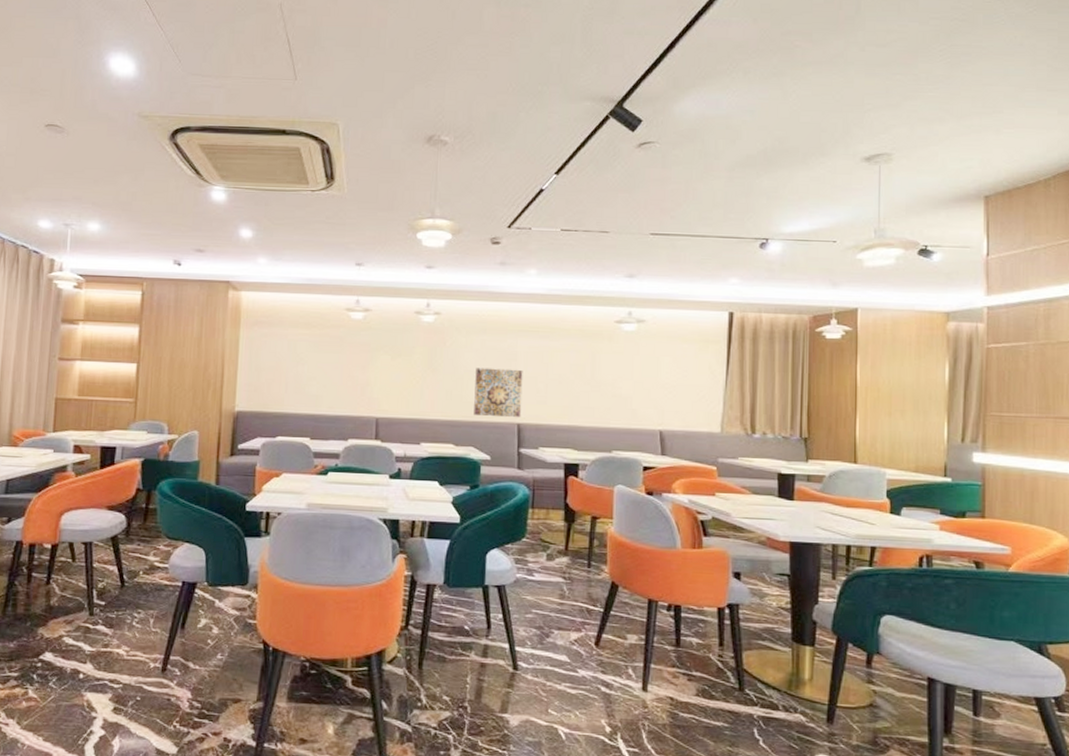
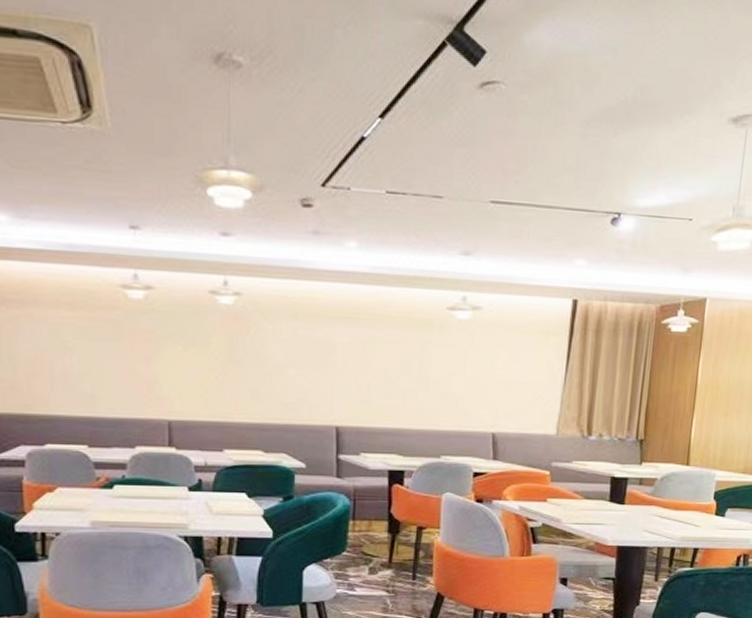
wall art: present [474,367,523,418] -> none [285,361,342,420]

